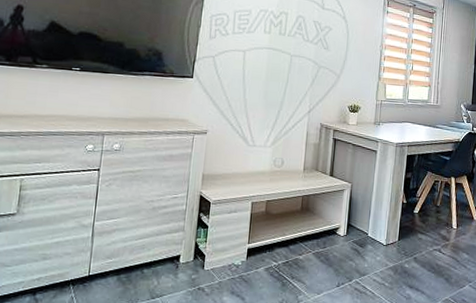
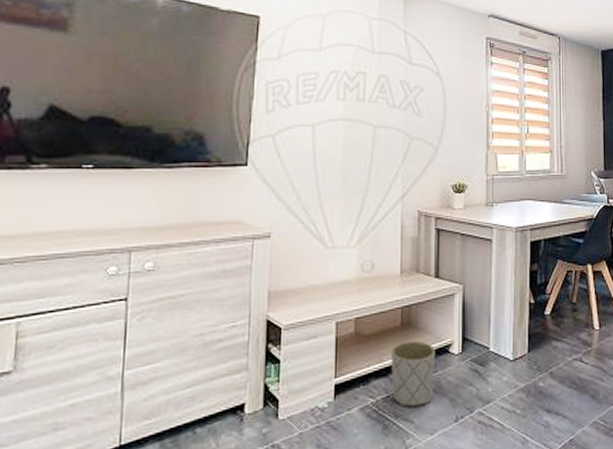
planter: none [290,222,326,272] -> present [391,341,435,407]

